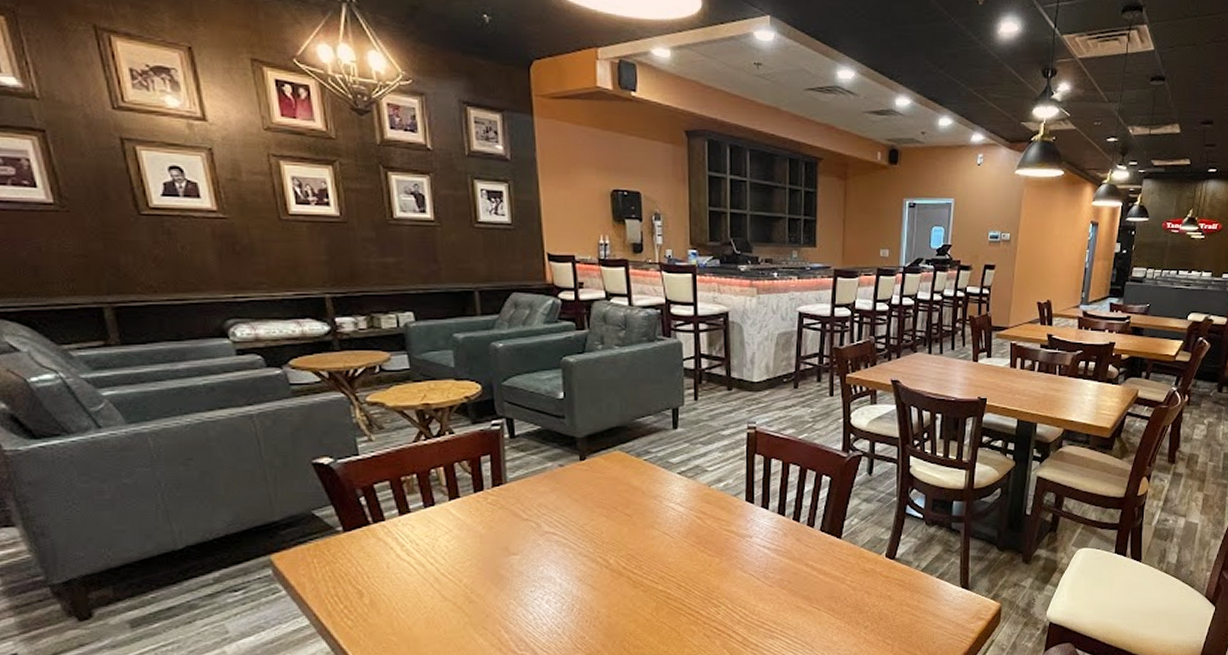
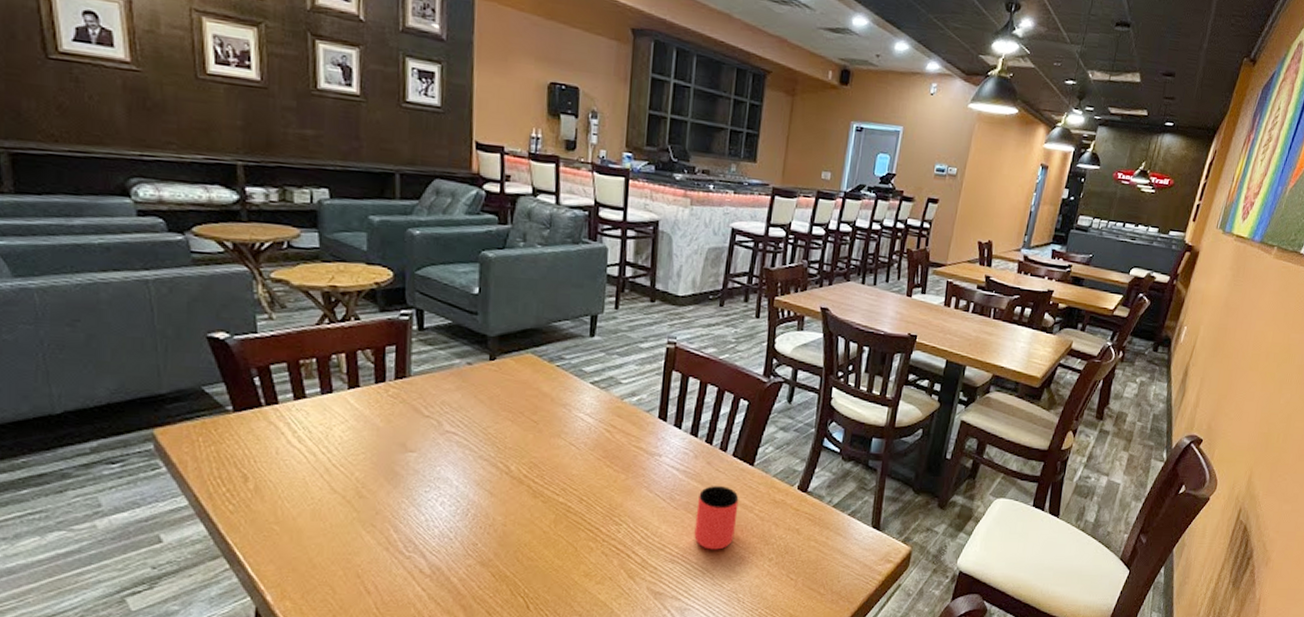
cup: none [790,561,830,623] -> present [694,486,739,550]

